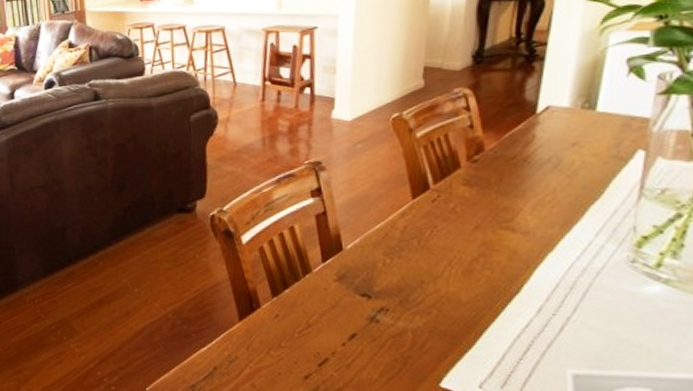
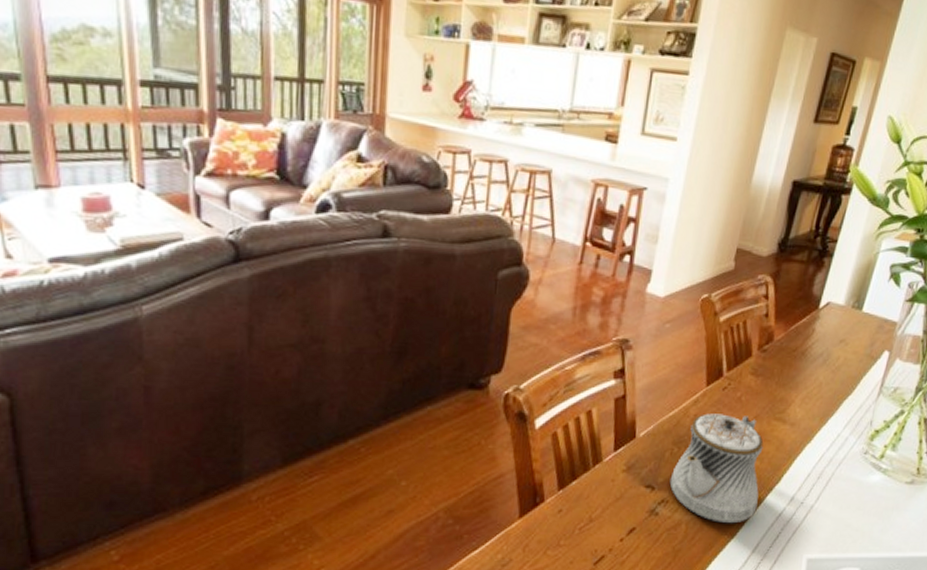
teapot: none [386,225,496,334] -> present [669,413,764,524]

